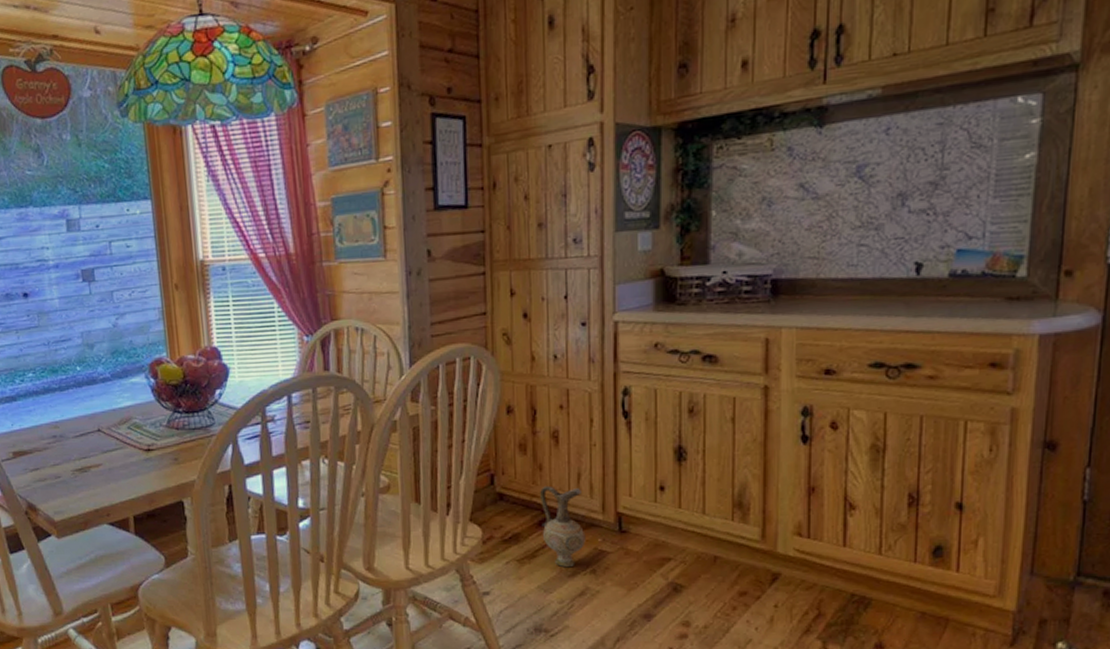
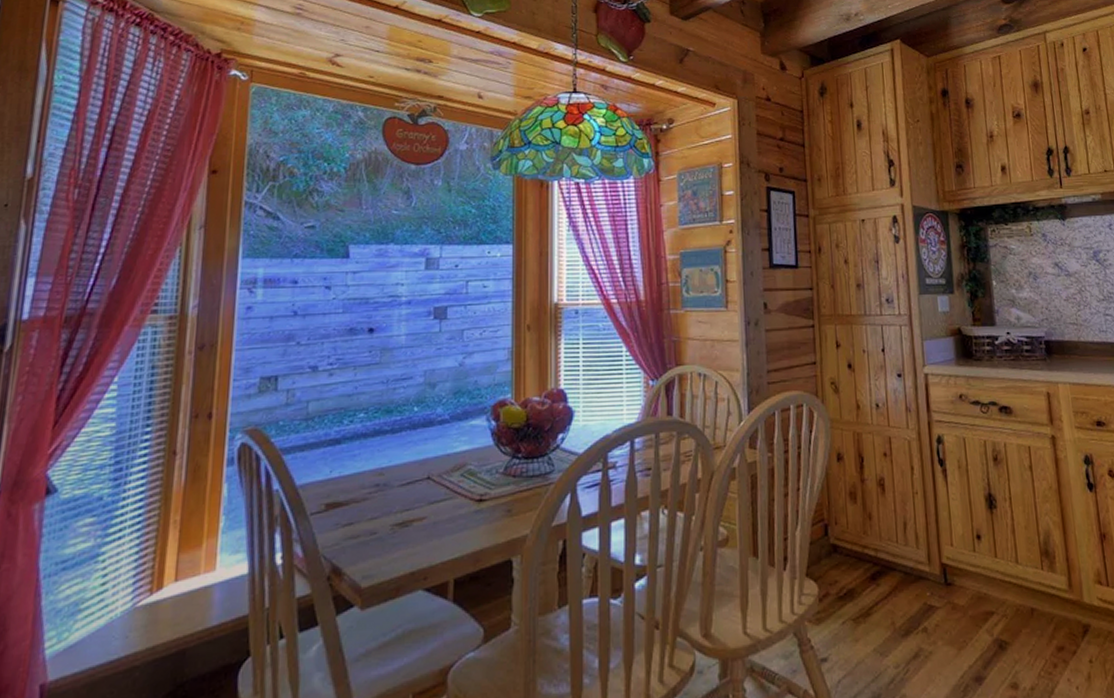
ceramic jug: present [540,485,586,568] -> none [871,535,916,627]

